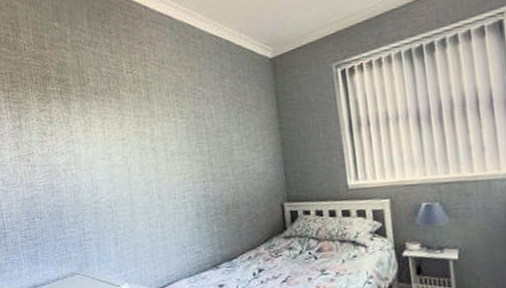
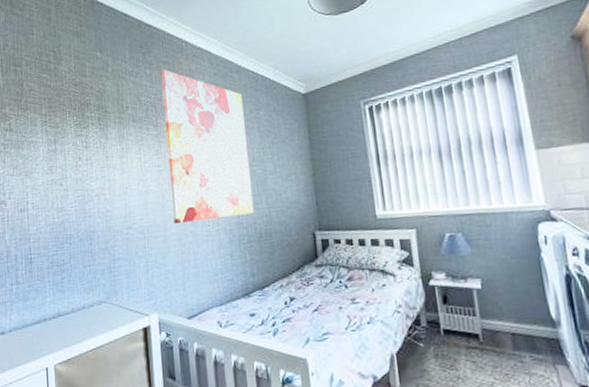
wall art: none [120,37,221,197] -> present [160,69,255,223]

